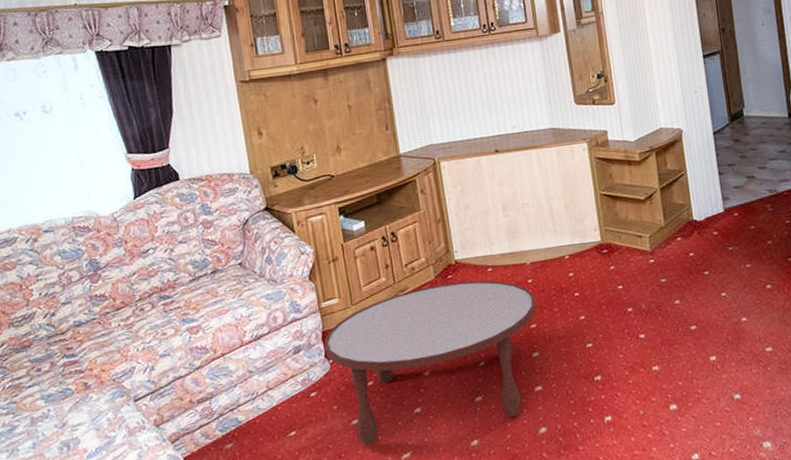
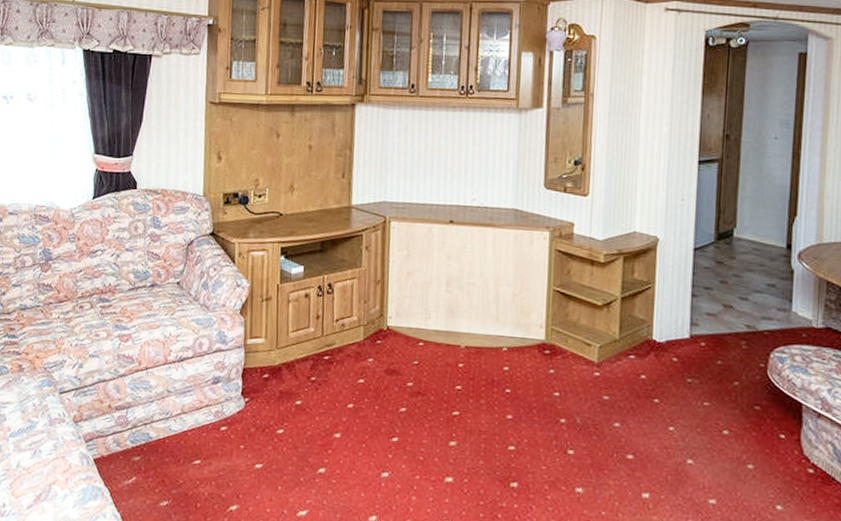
coffee table: present [323,280,536,446] -> none [242,347,463,503]

